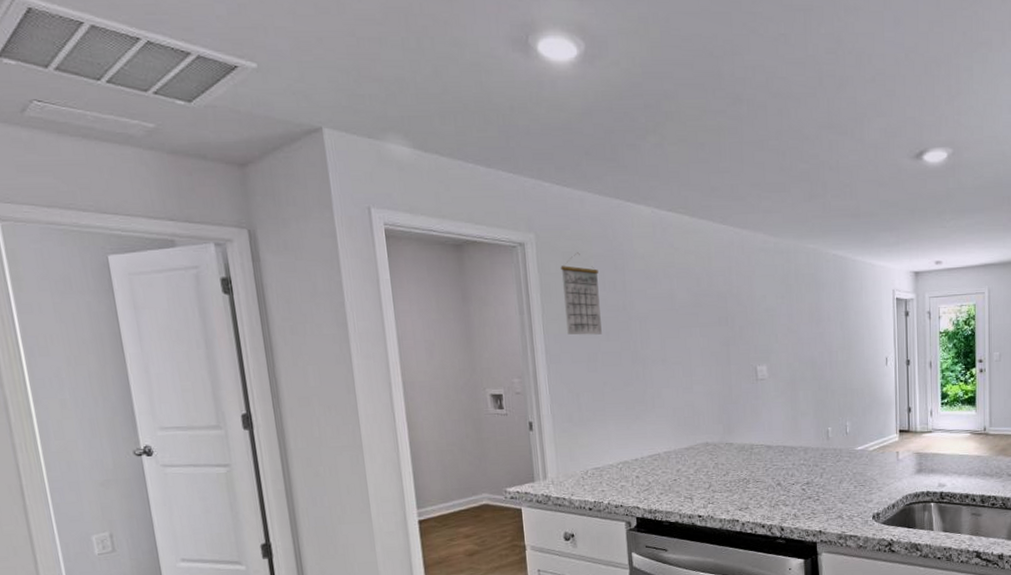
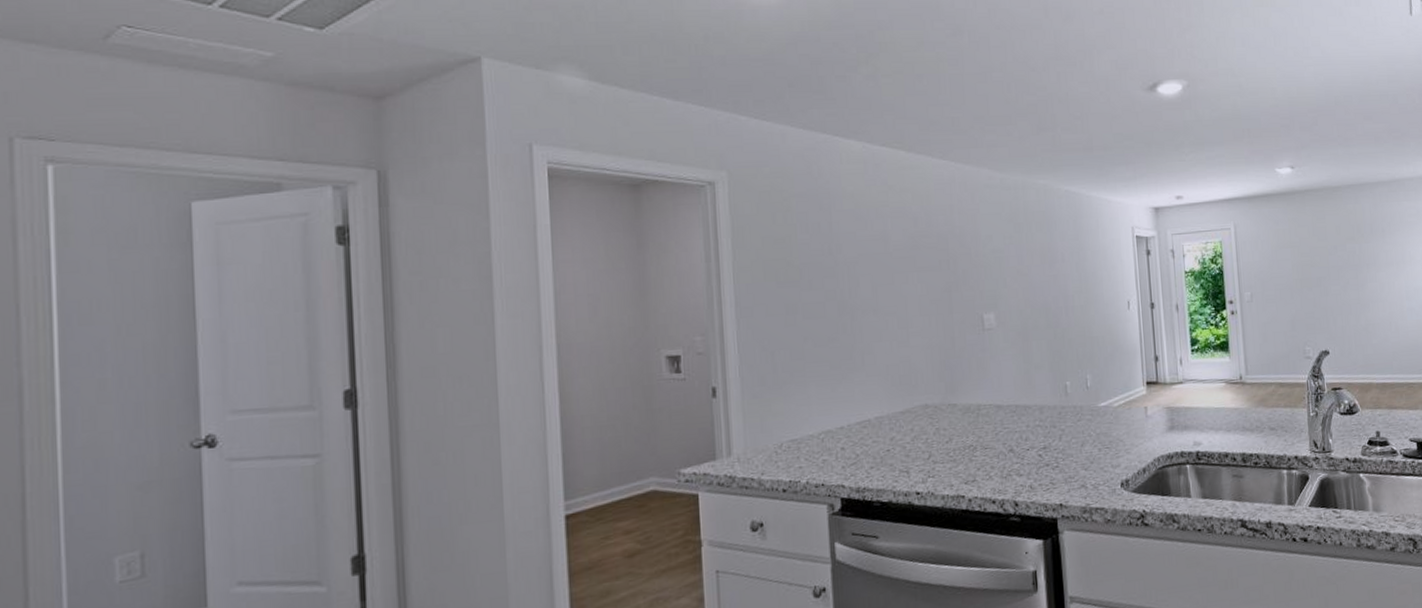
calendar: present [560,252,602,335] -> none [756,191,803,284]

